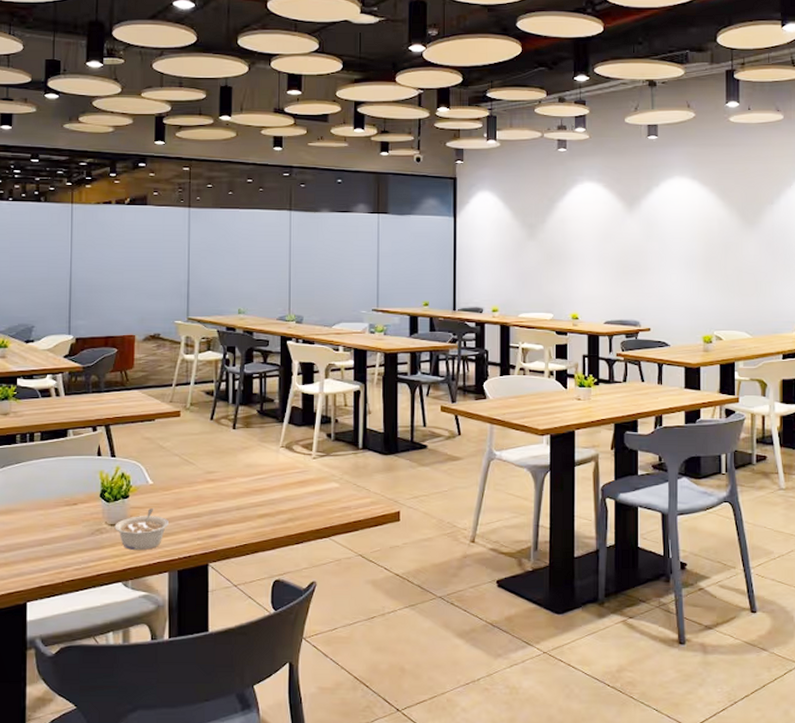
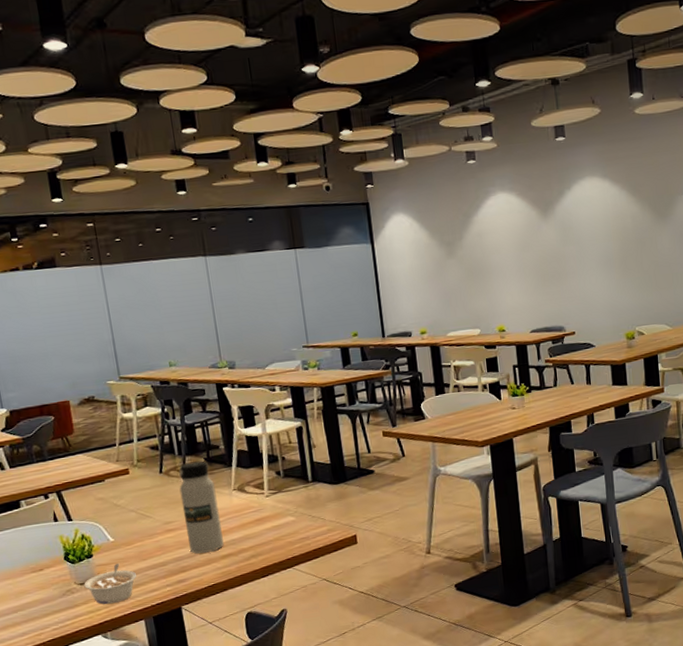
water bottle: none [227,412,264,509] -> present [179,461,224,554]

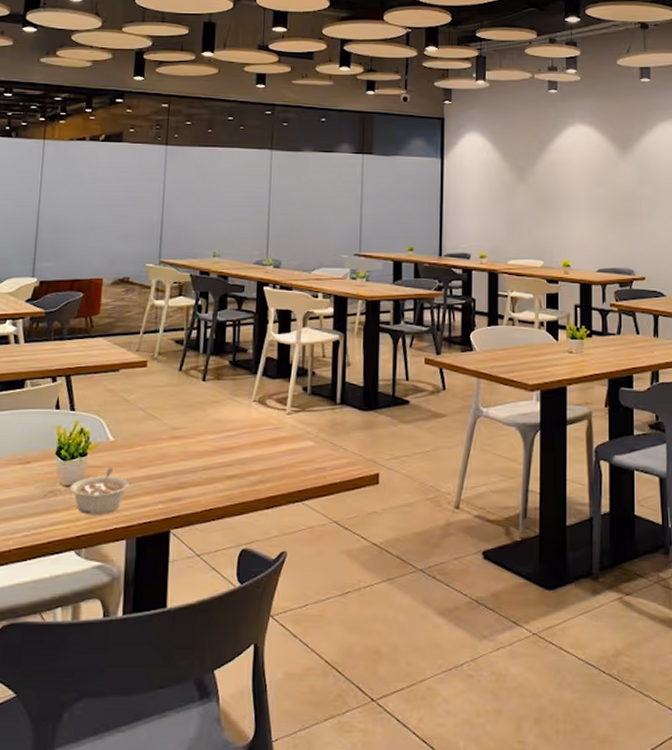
water bottle: present [179,461,224,554] -> none [193,363,235,469]

